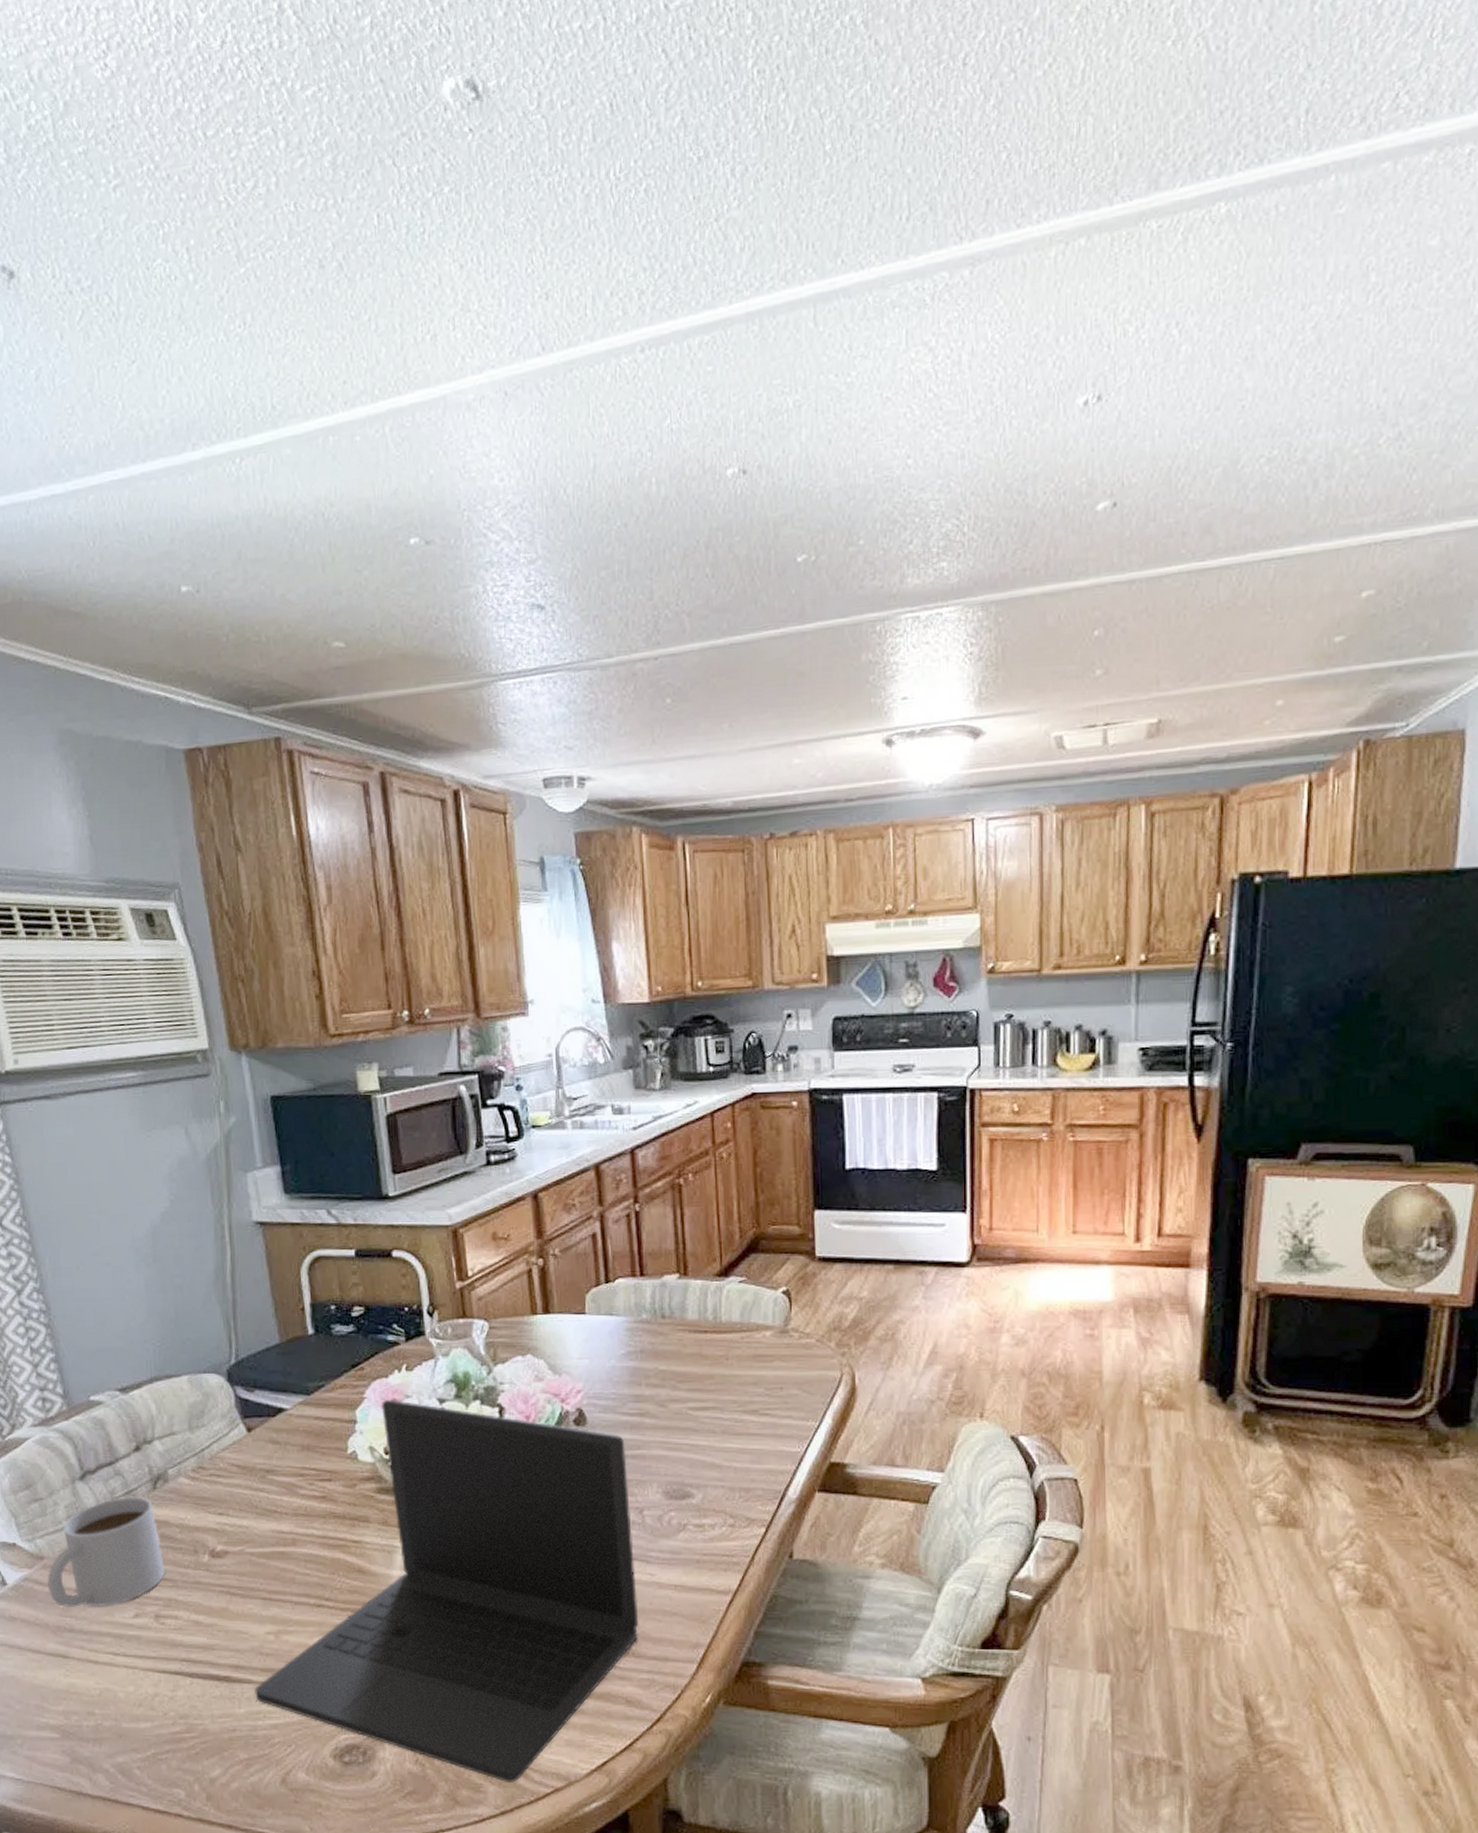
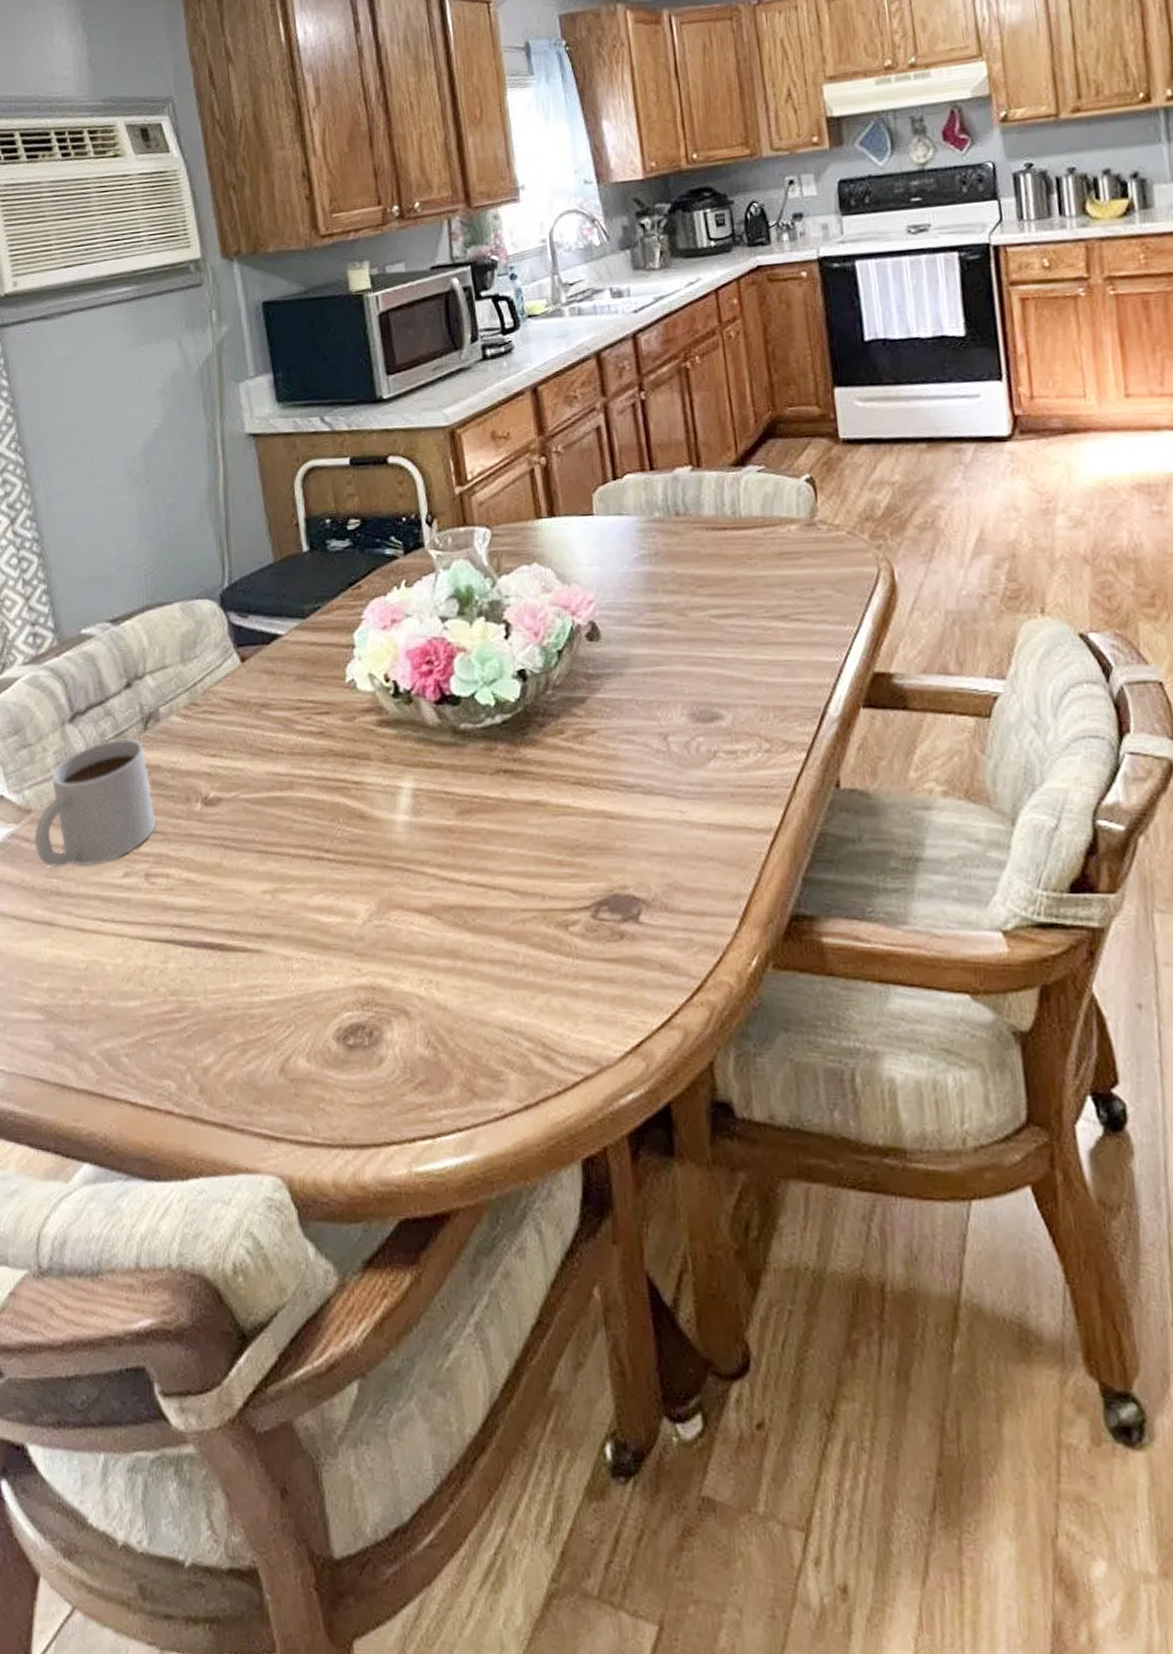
laptop: present [255,1399,639,1782] -> none [250,619,671,1069]

